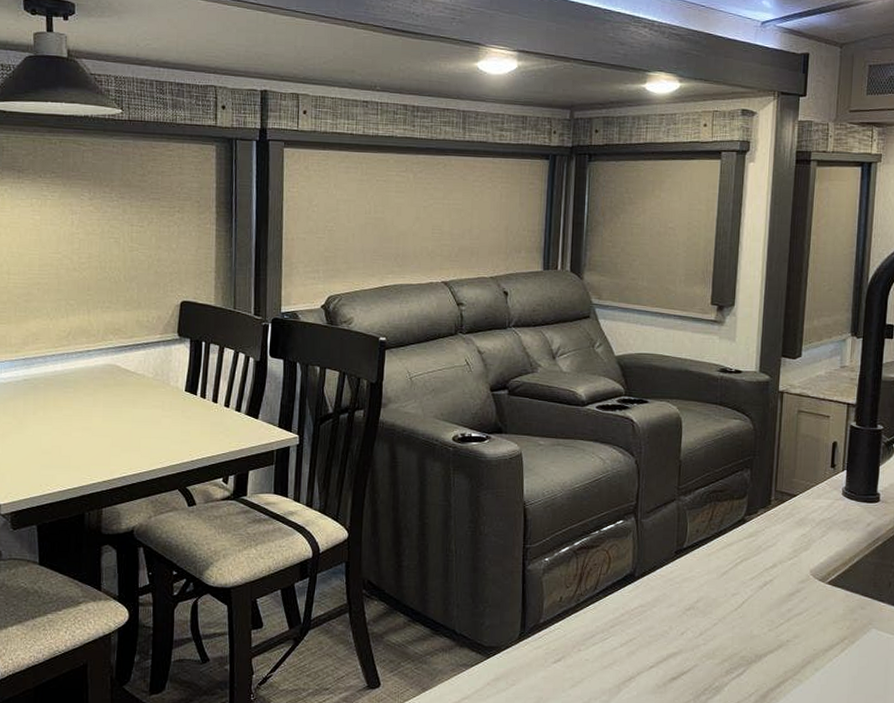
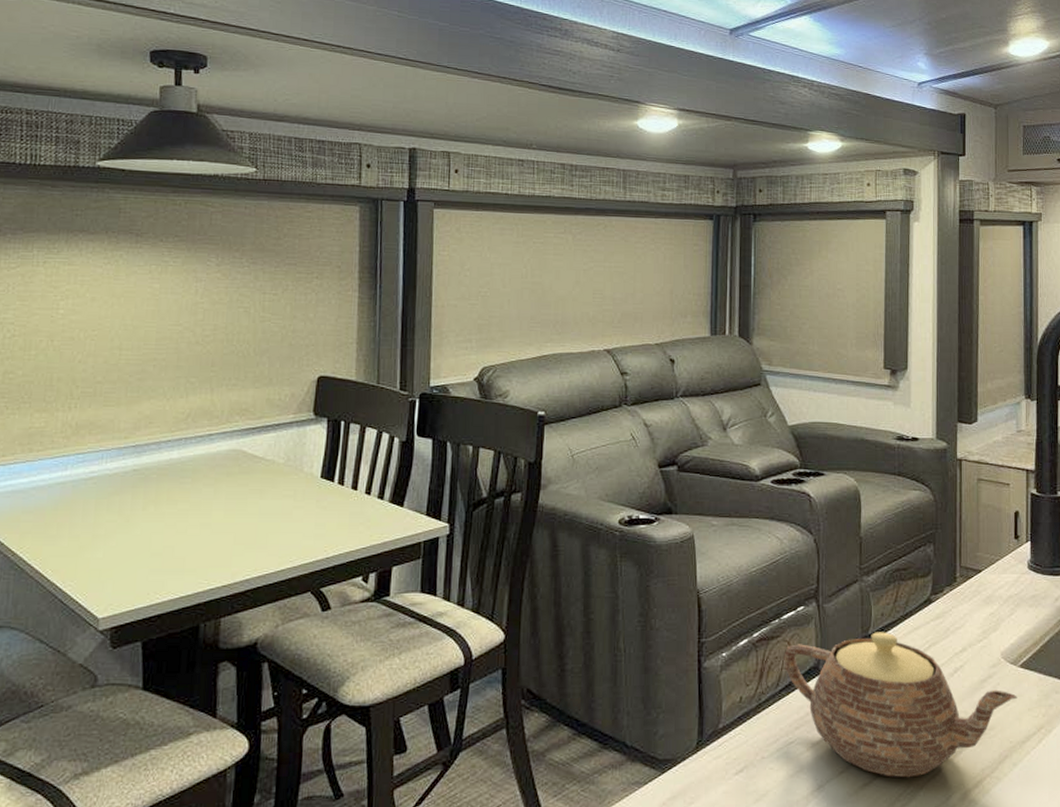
teapot: none [602,546,823,675] -> present [784,632,1017,778]

